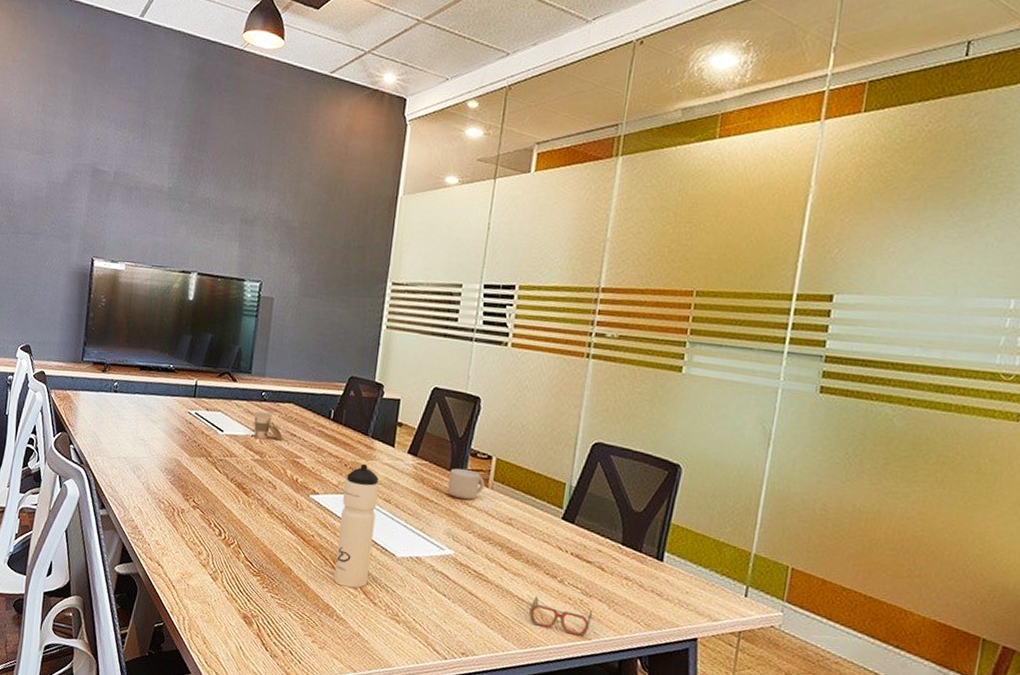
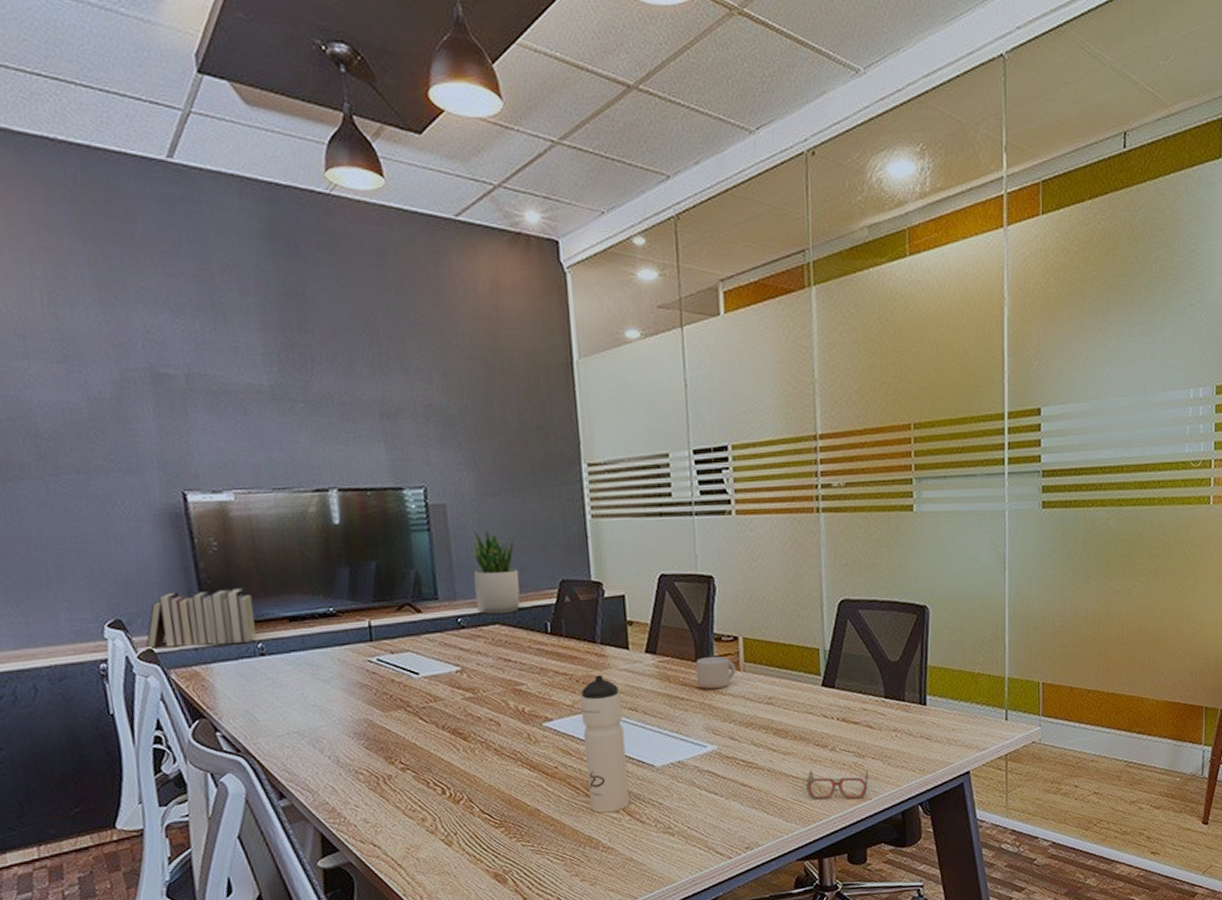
books: none [41,331,119,380] -> present [146,588,256,649]
cup: present [253,411,283,441] -> none [452,641,496,674]
planter: none [279,323,321,396] -> present [471,530,520,615]

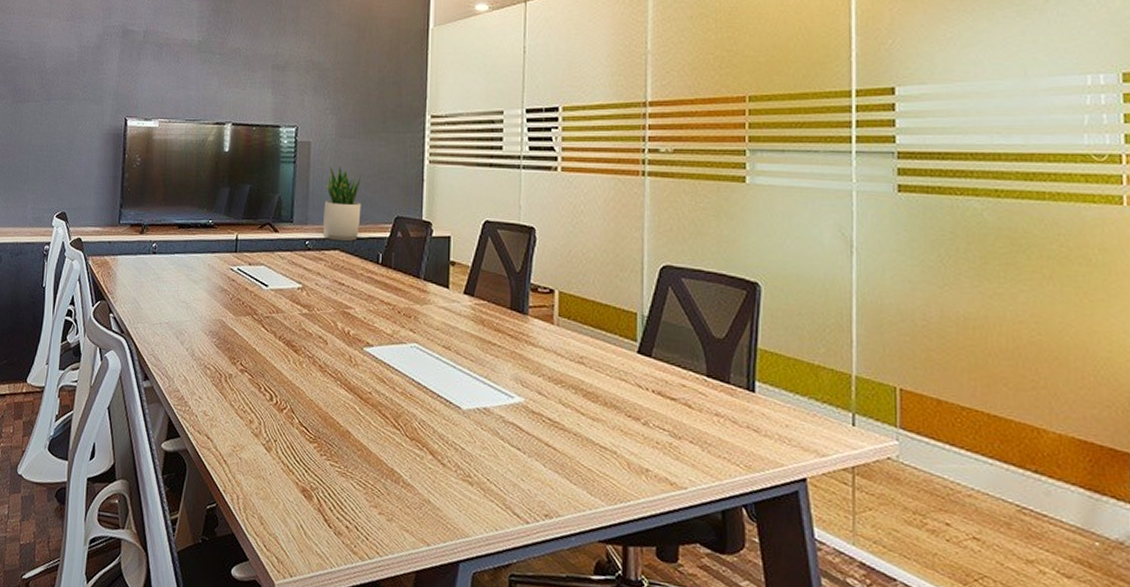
books: present [146,588,256,649] -> none [77,195,156,242]
water bottle: present [580,674,630,813] -> none [396,309,437,449]
mug: present [696,656,736,689] -> none [510,305,549,339]
spectacles: present [806,770,868,800] -> none [615,443,684,486]

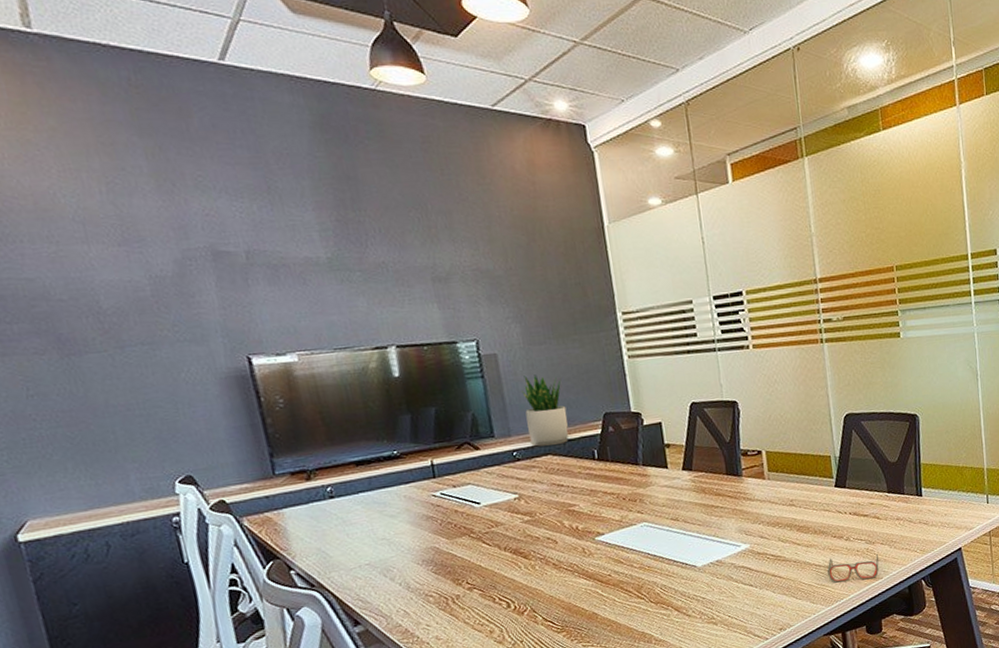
spectacles: none [615,443,684,486] -> present [827,554,879,583]

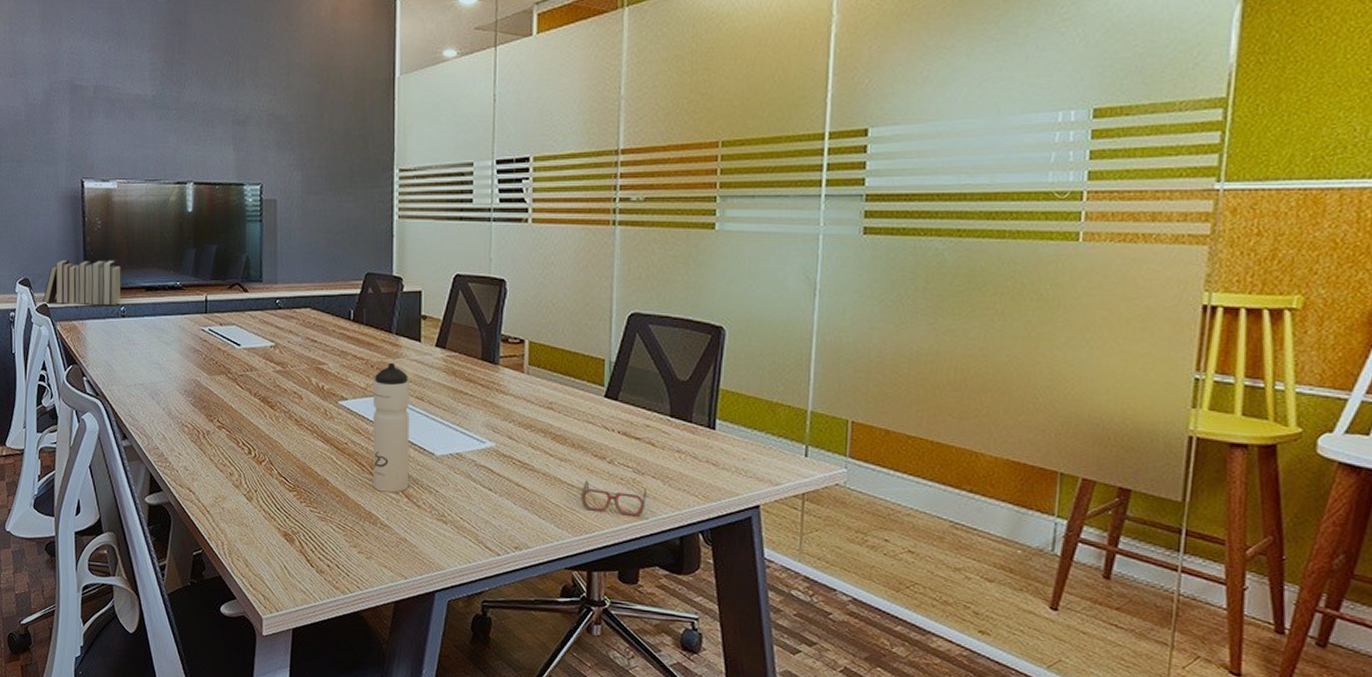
books: none [217,439,325,500] -> present [43,260,121,306]
planter: present [522,374,569,447] -> none [293,224,331,299]
water bottle: none [627,491,677,612] -> present [372,362,409,493]

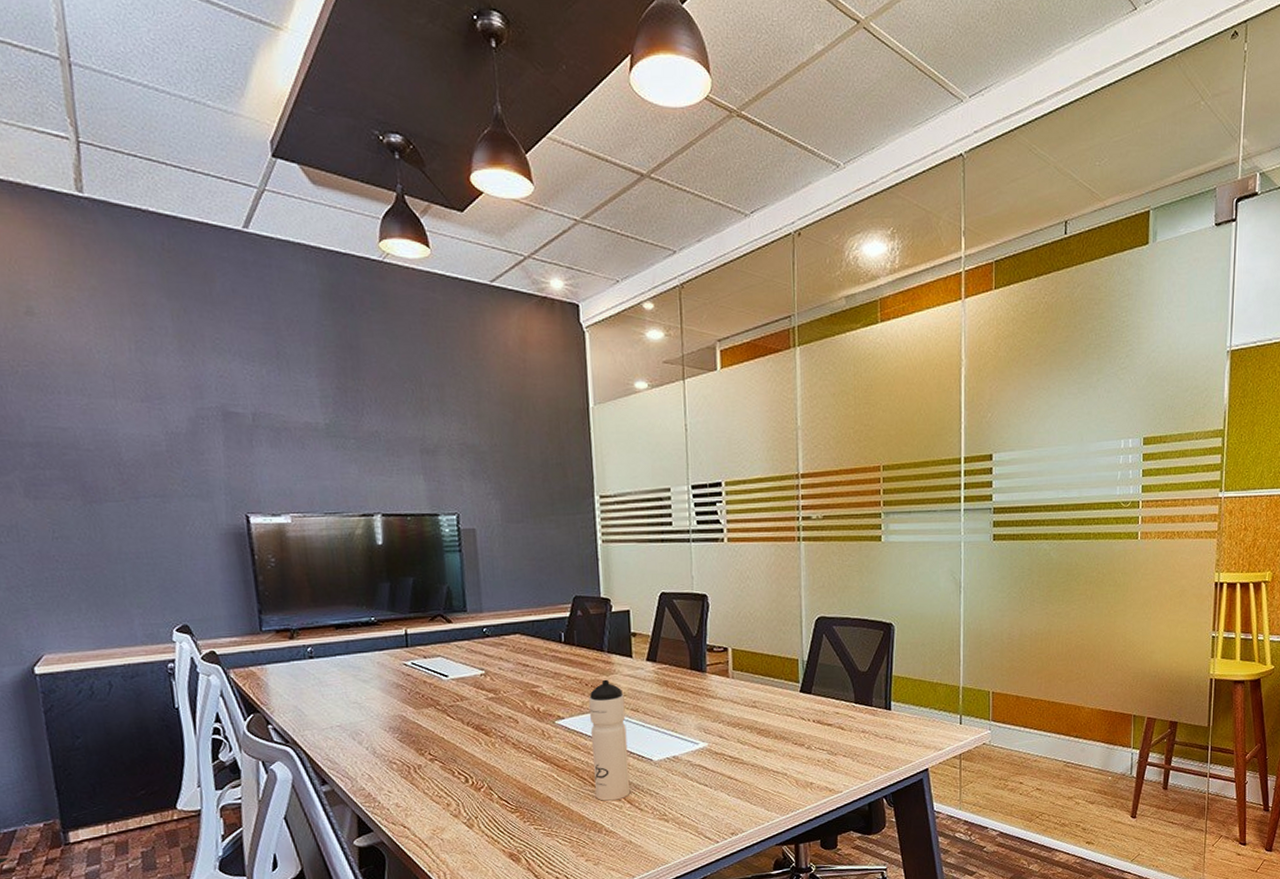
books: present [43,260,121,306] -> none [209,599,306,651]
spectacles: present [581,481,646,517] -> none [785,766,839,792]

